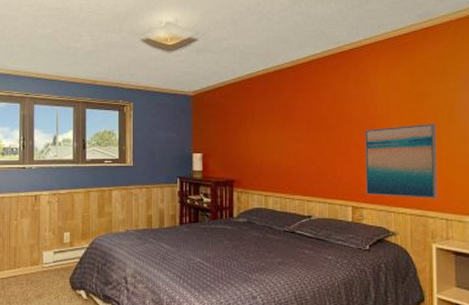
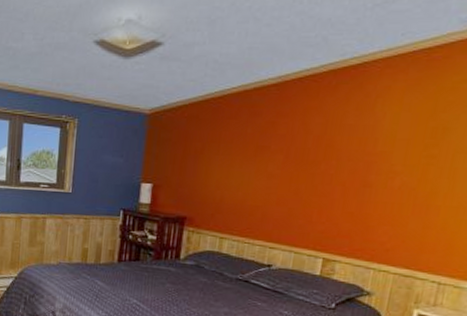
wall art: present [365,123,438,199] -> none [343,165,453,258]

